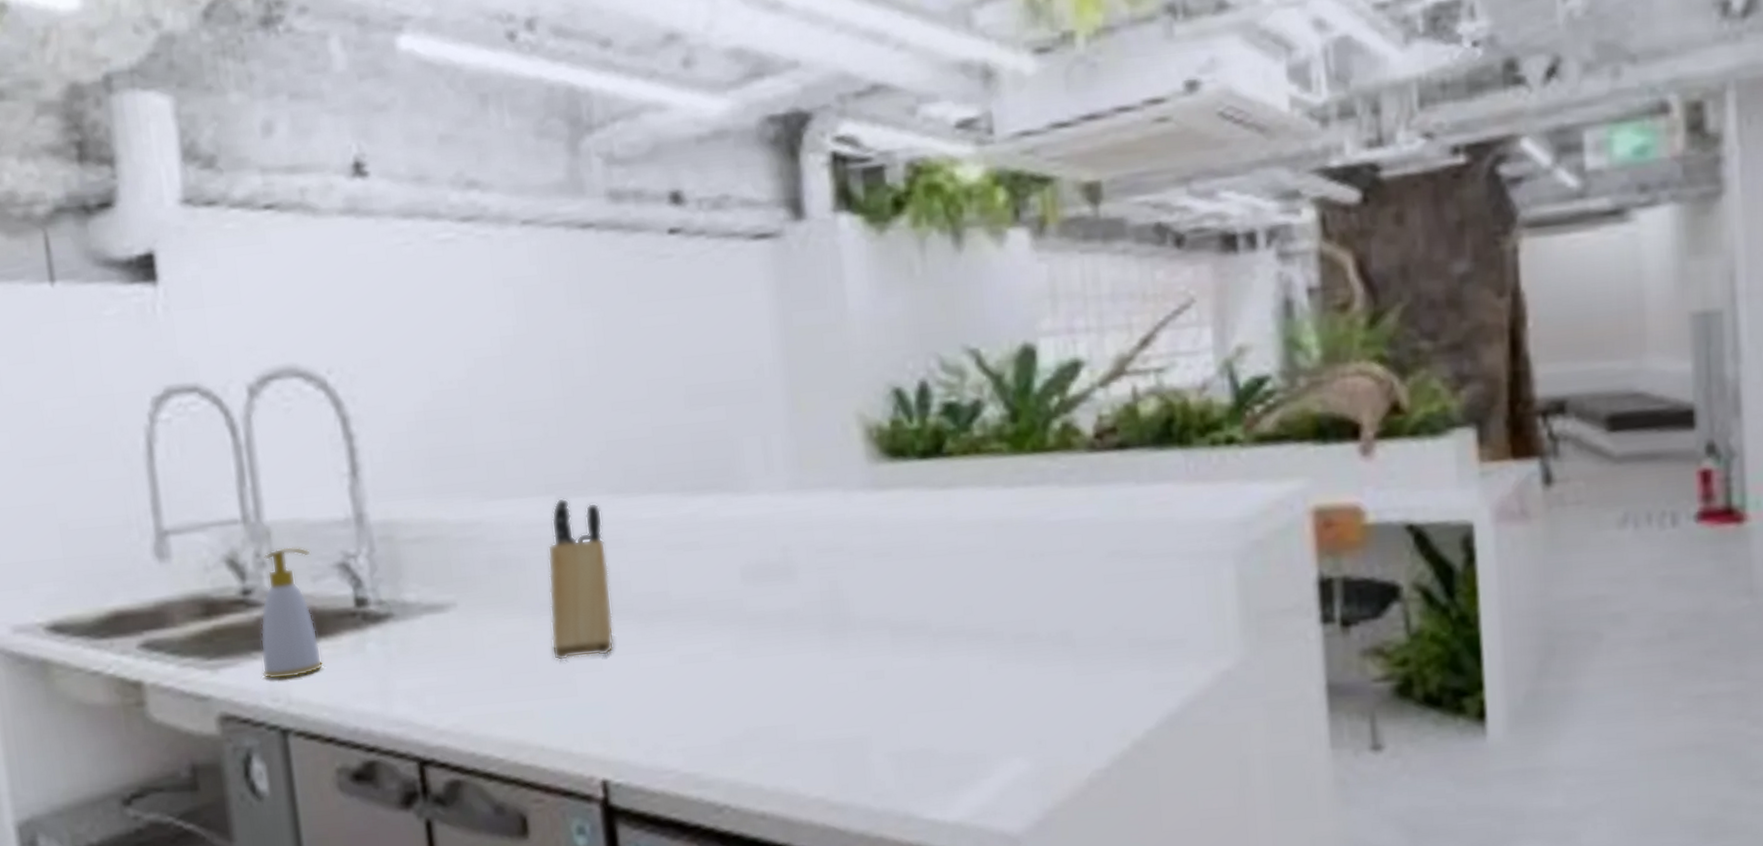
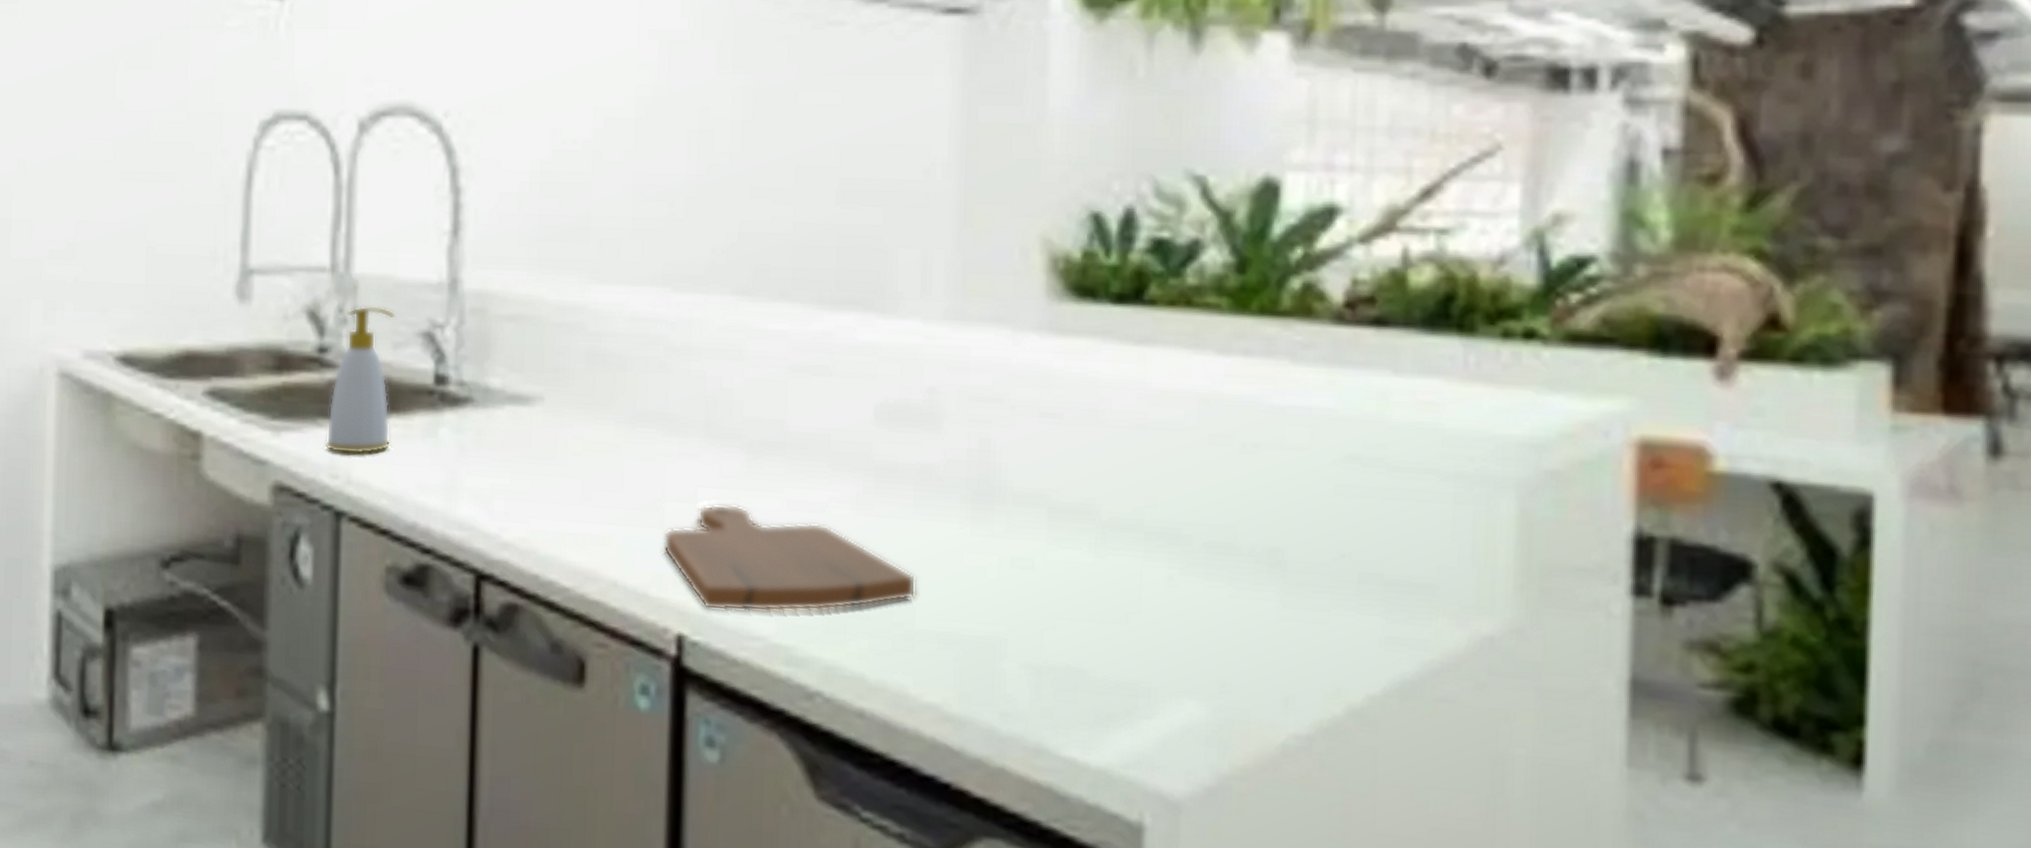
knife block: present [547,498,614,661] -> none [642,292,722,486]
cutting board: none [578,666,795,756] -> present [663,504,917,612]

